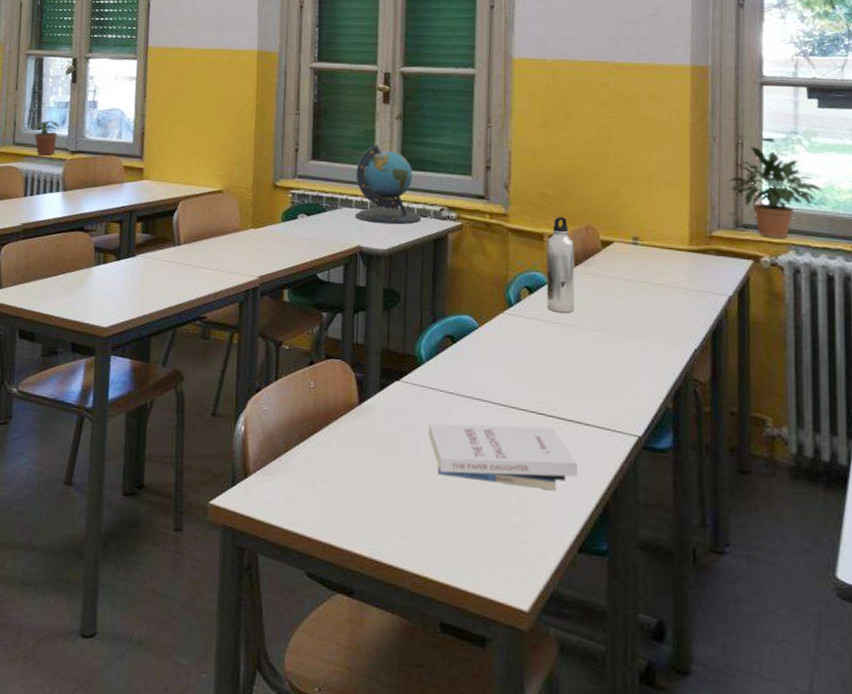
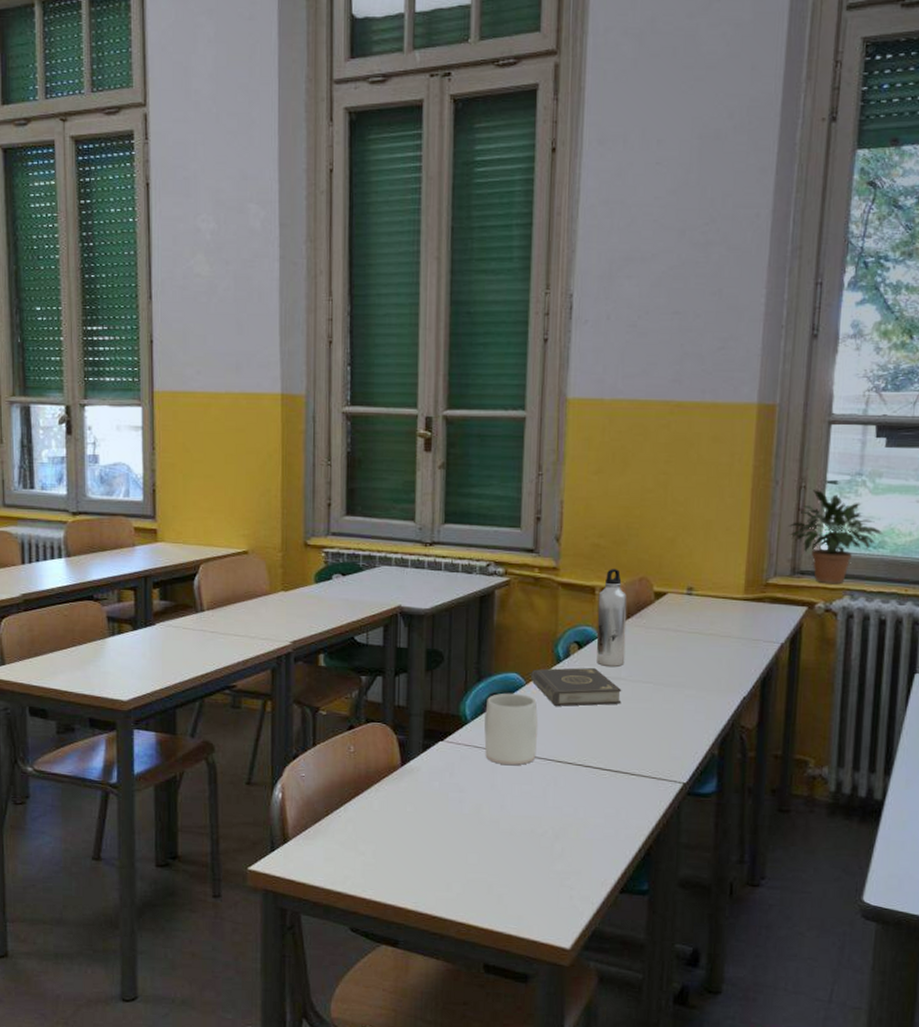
potted plant: present [27,120,60,156] -> none [18,478,57,519]
globe: present [354,145,422,225] -> none [394,497,467,582]
books: present [429,423,577,490] -> none [473,779,622,837]
mug: none [439,335,492,409] -> present [484,693,539,766]
book: none [484,312,573,351] -> present [531,667,622,706]

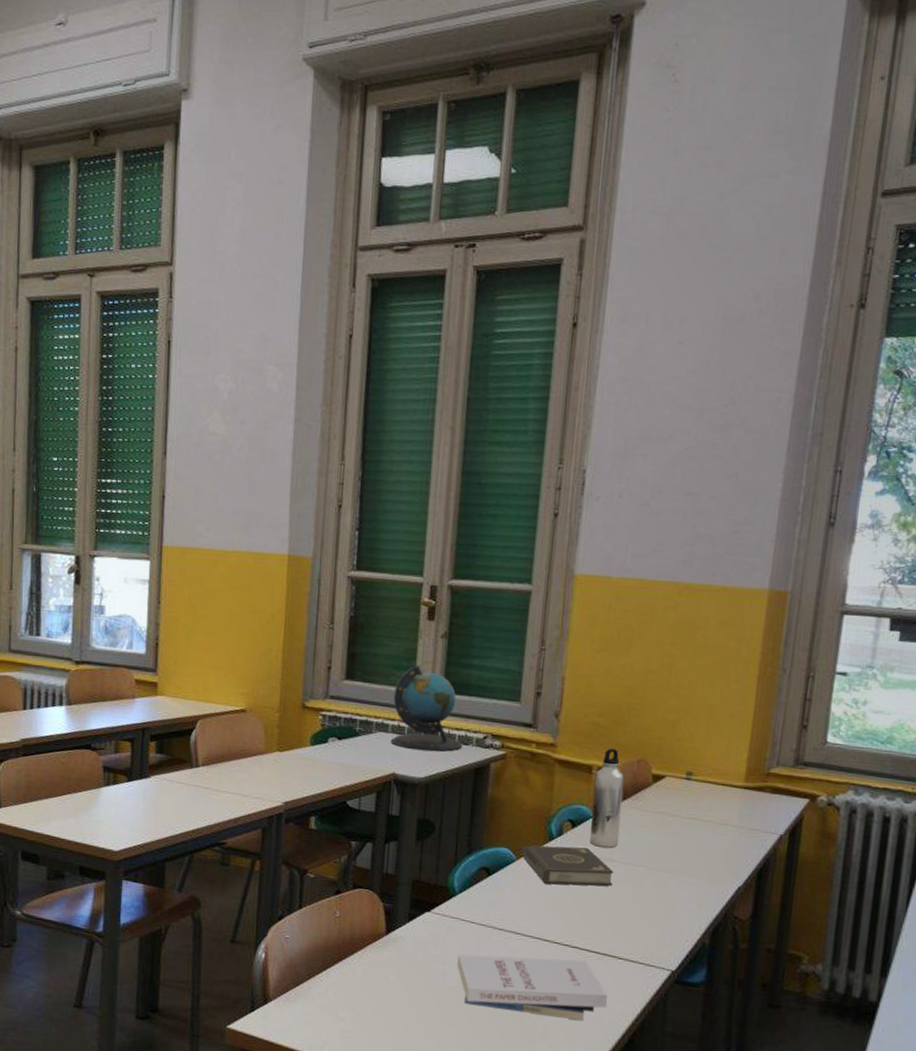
globe: none [394,497,467,582] -> present [390,665,463,752]
books: none [473,779,622,837] -> present [457,954,607,1020]
mug: present [484,693,539,766] -> none [471,867,527,941]
potted plant: present [788,490,882,585] -> none [794,680,891,778]

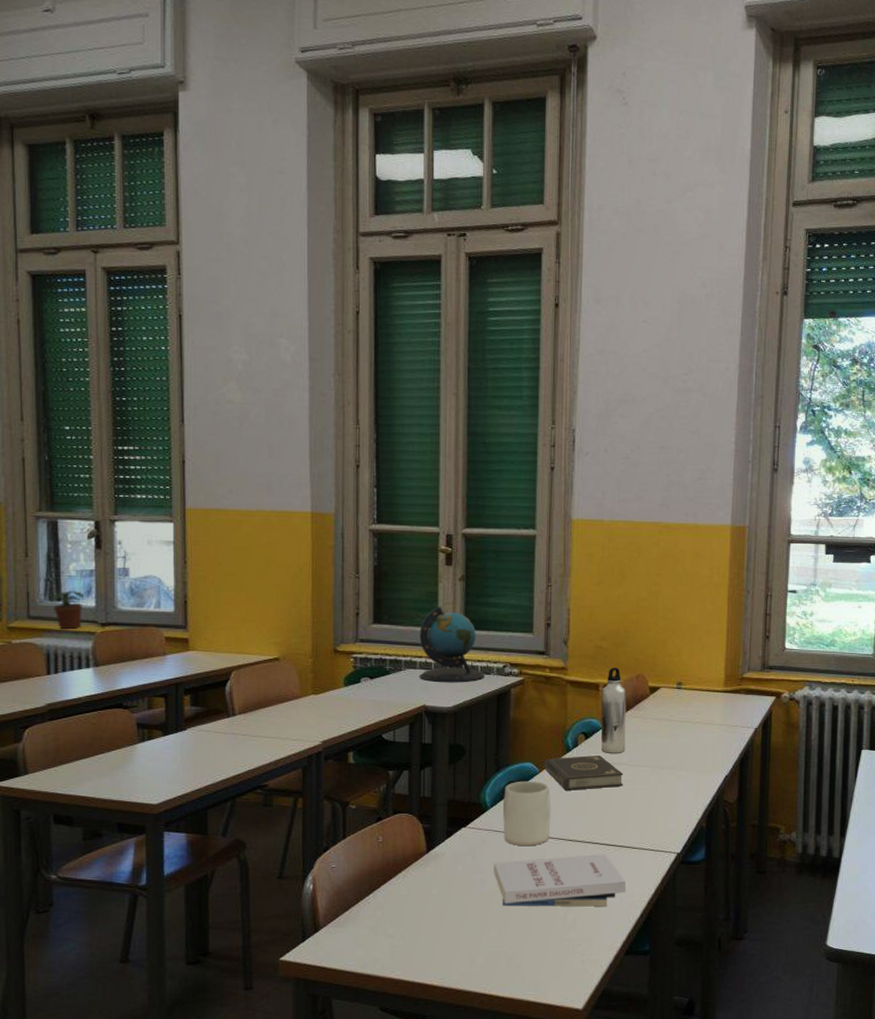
potted plant: none [24,626,62,666] -> present [44,591,85,630]
mug: none [471,867,527,941] -> present [503,780,551,846]

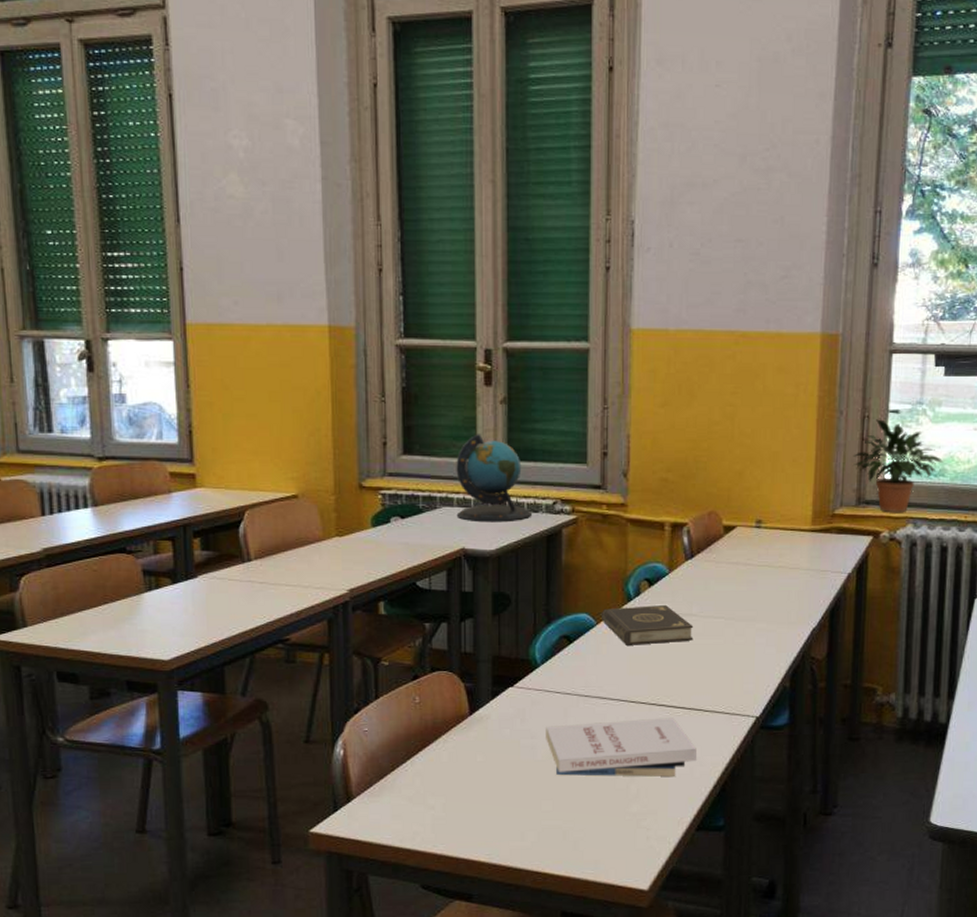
potted plant: present [44,591,85,630] -> none [34,420,79,465]
mug: present [503,780,551,846] -> none [555,634,611,709]
water bottle: present [601,668,627,754] -> none [667,504,697,604]
potted plant: none [759,598,833,677] -> present [853,419,942,513]

